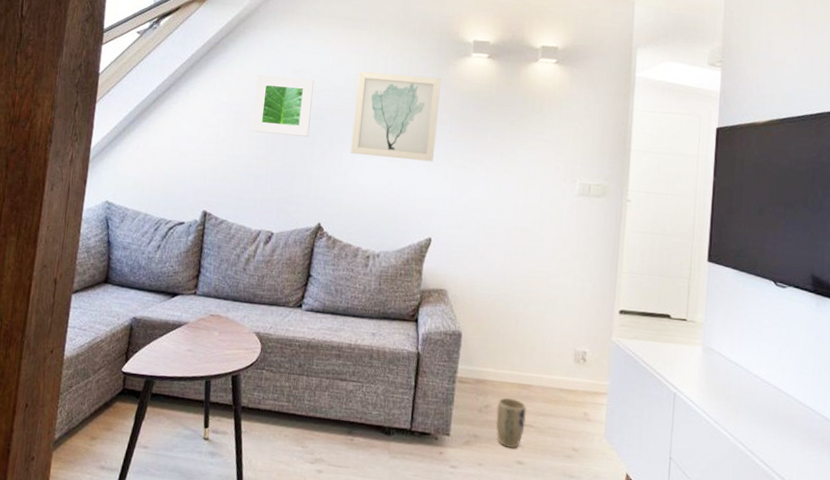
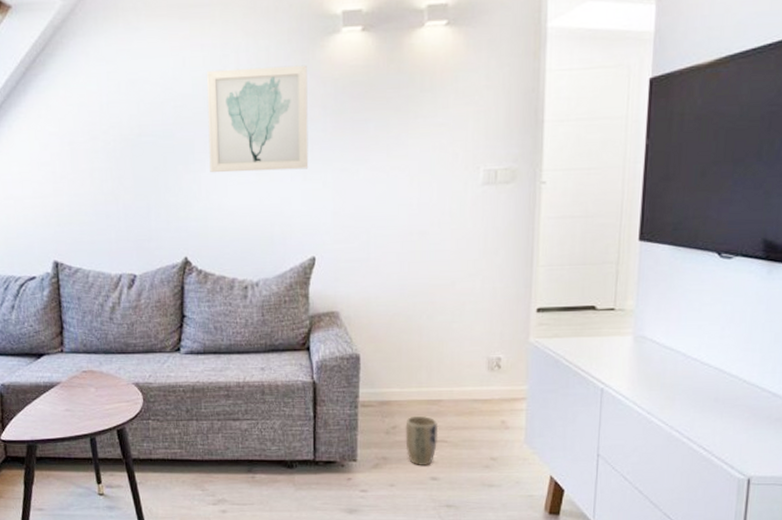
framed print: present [250,74,314,137] -> none [87,90,158,163]

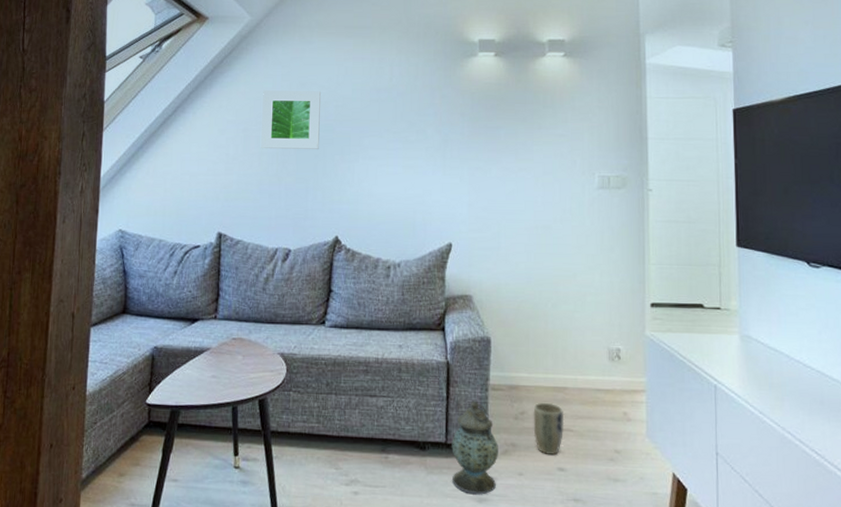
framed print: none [87,90,158,163] -> present [260,90,321,149]
wall art: present [206,65,309,173] -> none [363,78,449,165]
lantern: none [320,418,369,507] -> present [451,400,498,495]

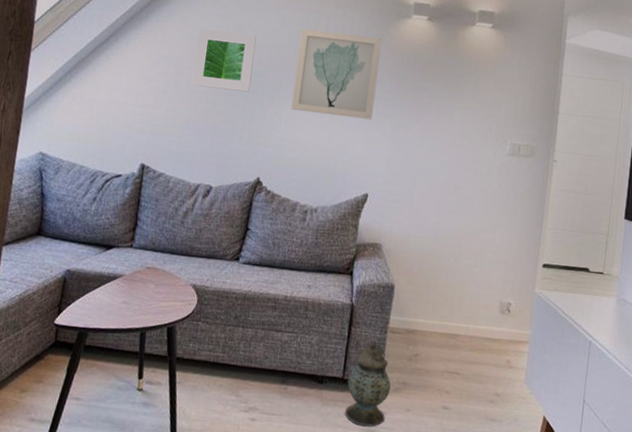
wall art: none [363,78,449,165] -> present [291,28,382,120]
plant pot: present [533,402,565,455] -> none [424,346,454,394]

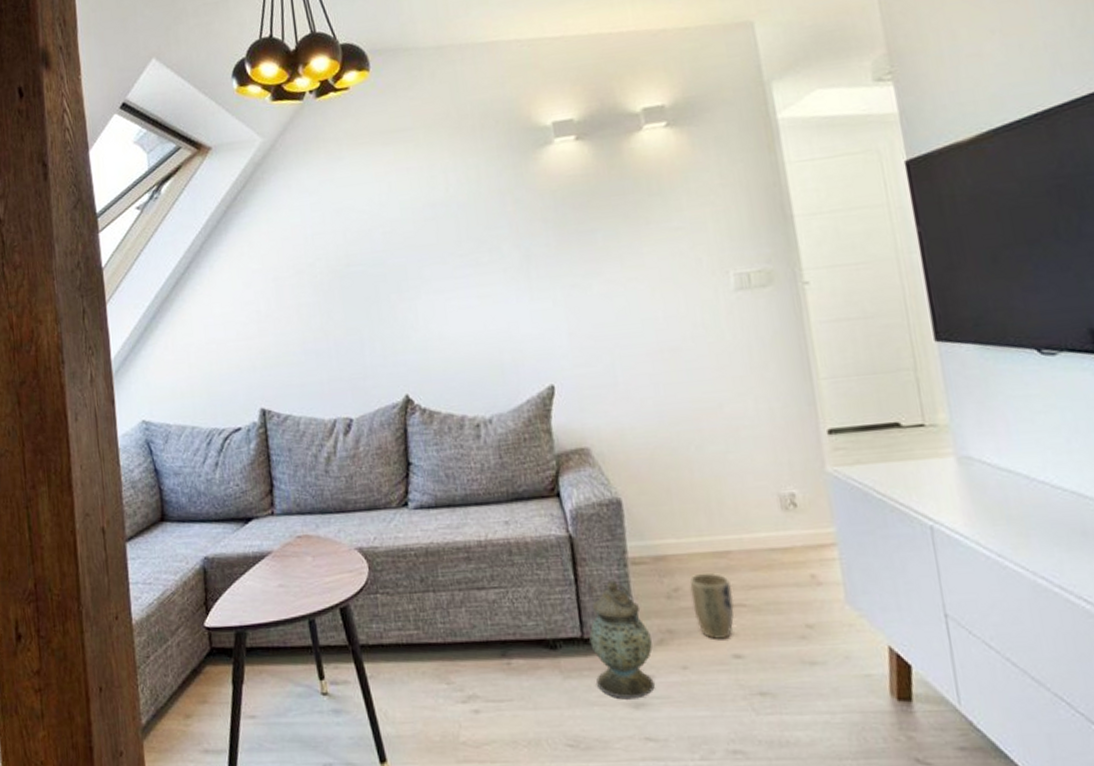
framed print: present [191,28,256,92] -> none [290,217,370,298]
wall art: present [291,28,382,120] -> none [414,179,535,300]
plant pot: none [424,346,454,394] -> present [690,572,734,639]

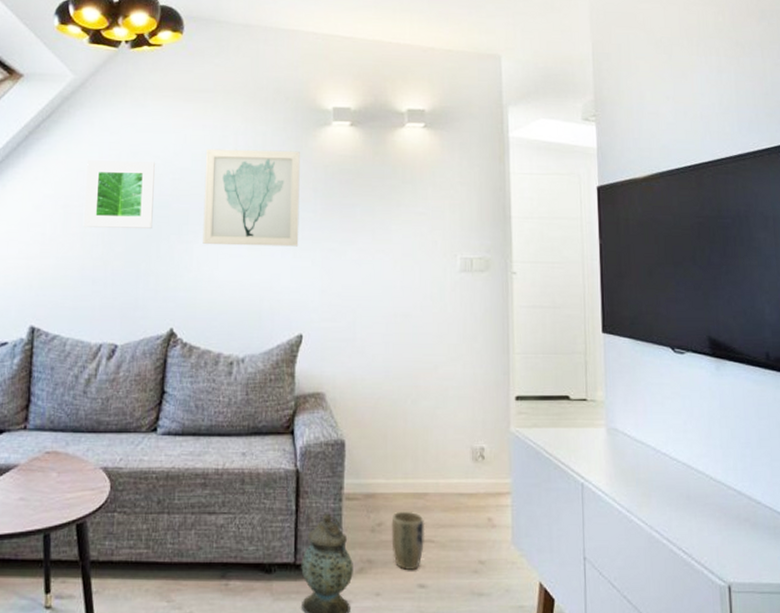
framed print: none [290,217,370,298] -> present [83,160,155,228]
wall art: none [414,179,535,300] -> present [203,148,300,247]

